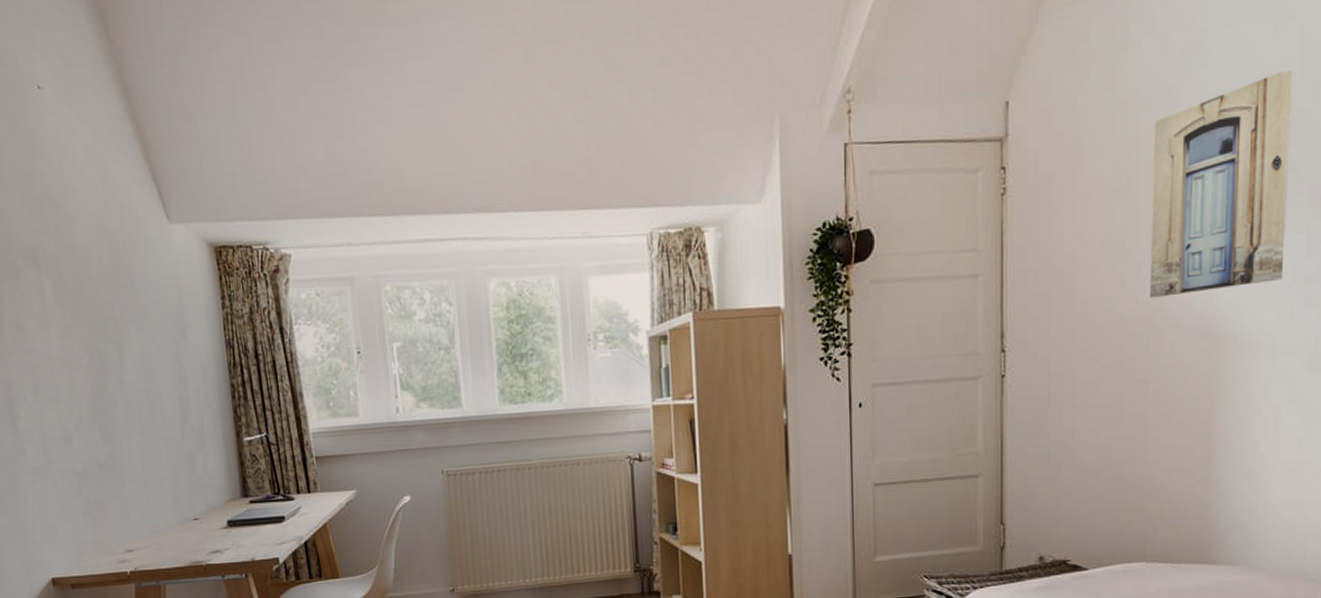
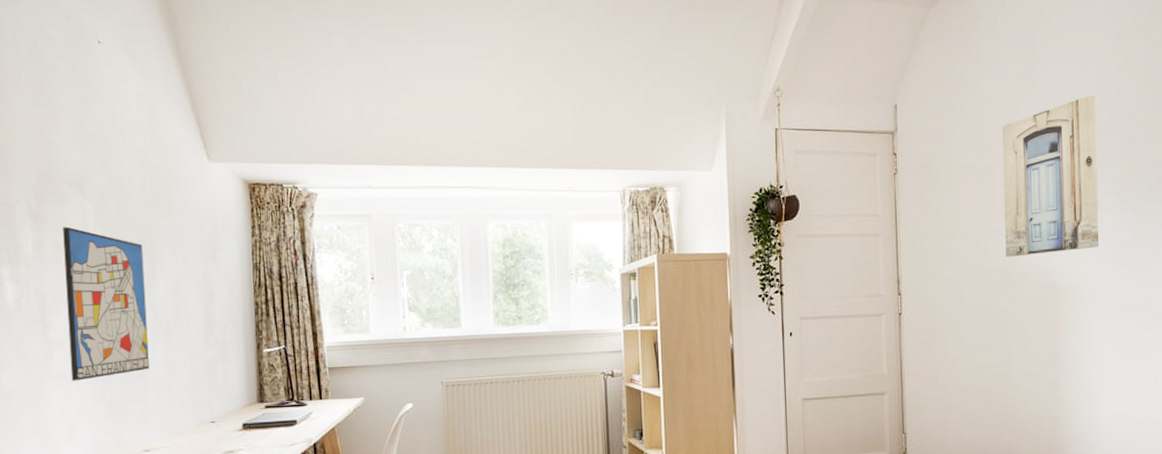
wall art: none [21,305,125,477] -> present [63,226,149,381]

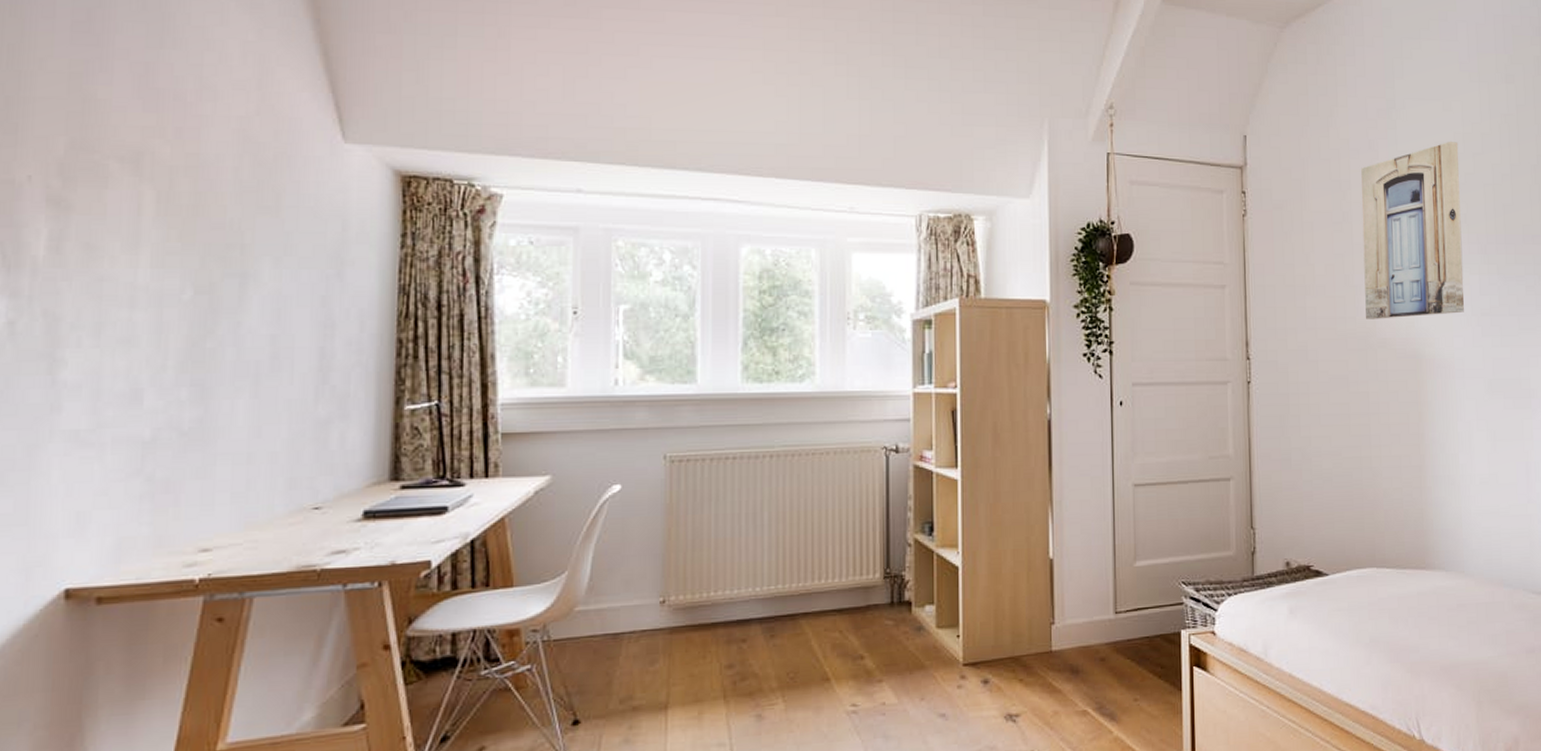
wall art: present [63,226,149,381] -> none [89,219,229,446]

